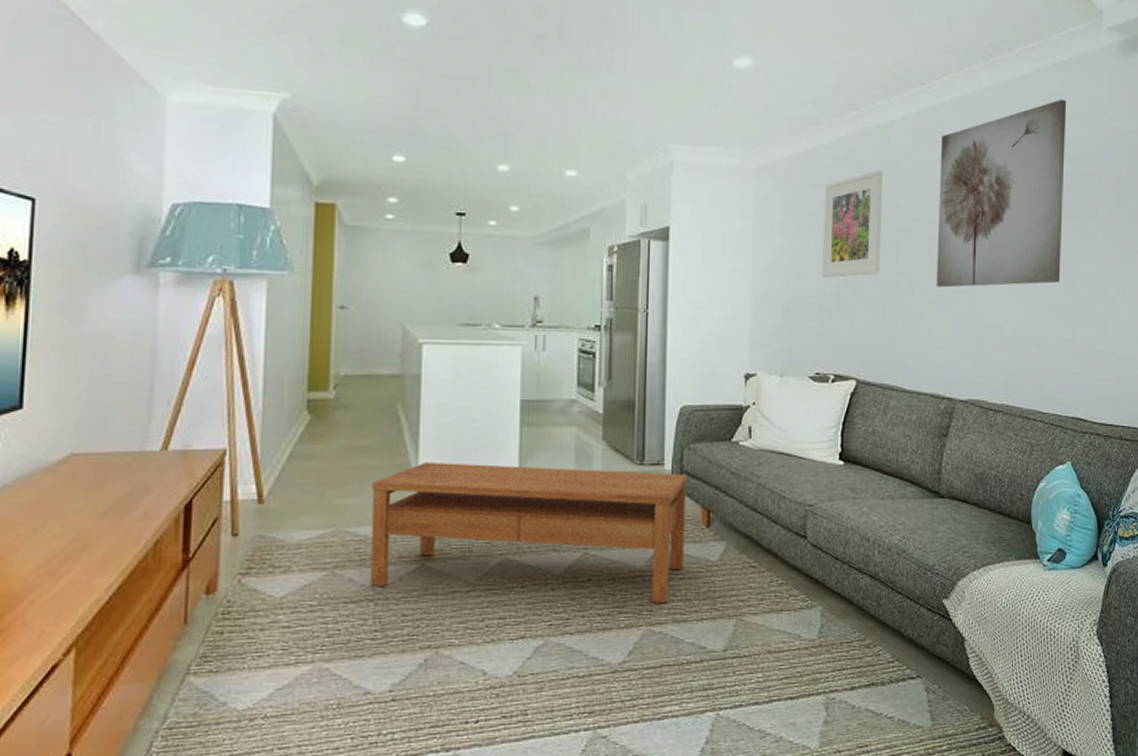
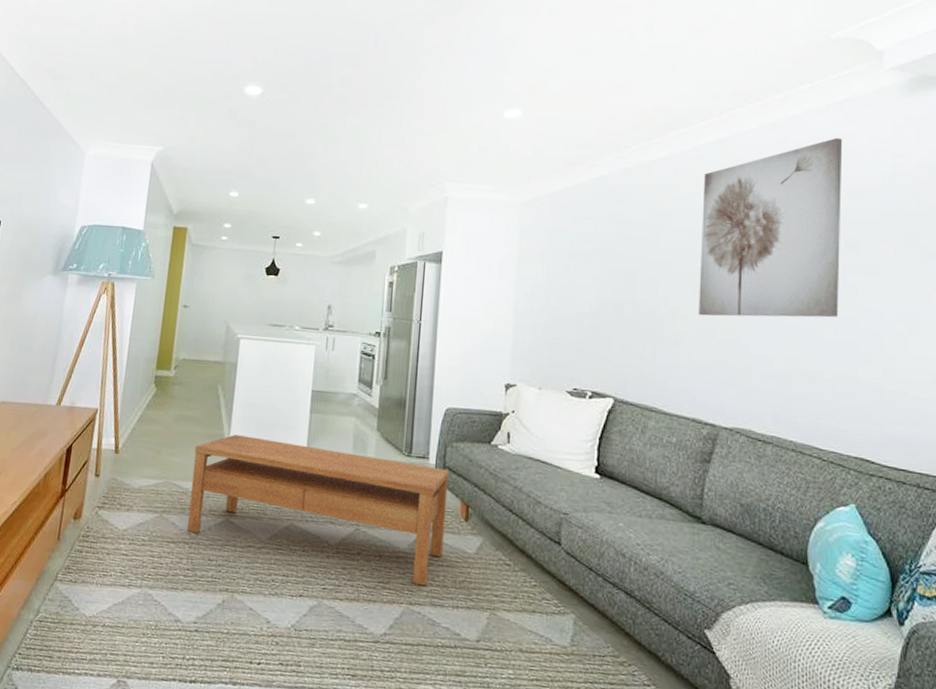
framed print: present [822,170,882,278] -> none [582,205,643,302]

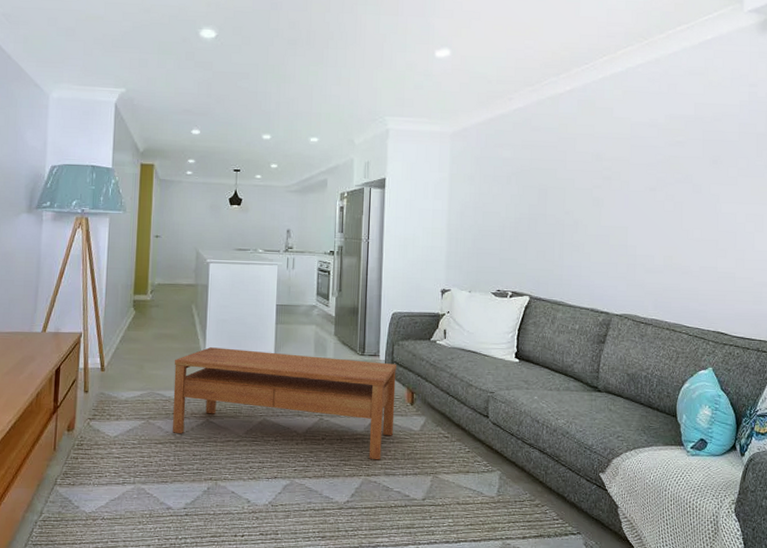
wall art: present [698,137,843,318] -> none [596,70,711,225]

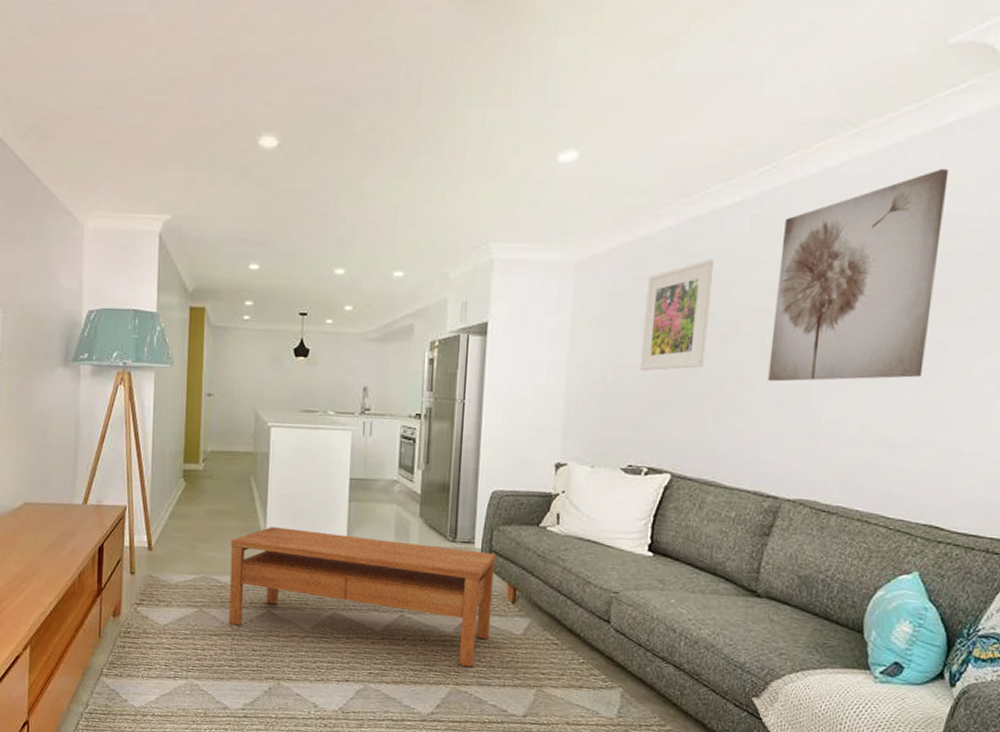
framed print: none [503,132,552,217] -> present [640,259,713,372]
wall art: none [596,70,711,225] -> present [767,168,949,382]

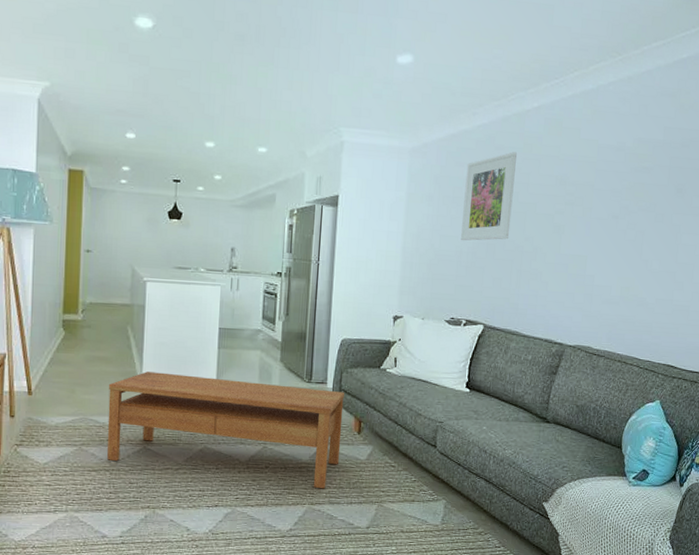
wall art: present [767,168,949,382] -> none [556,92,683,253]

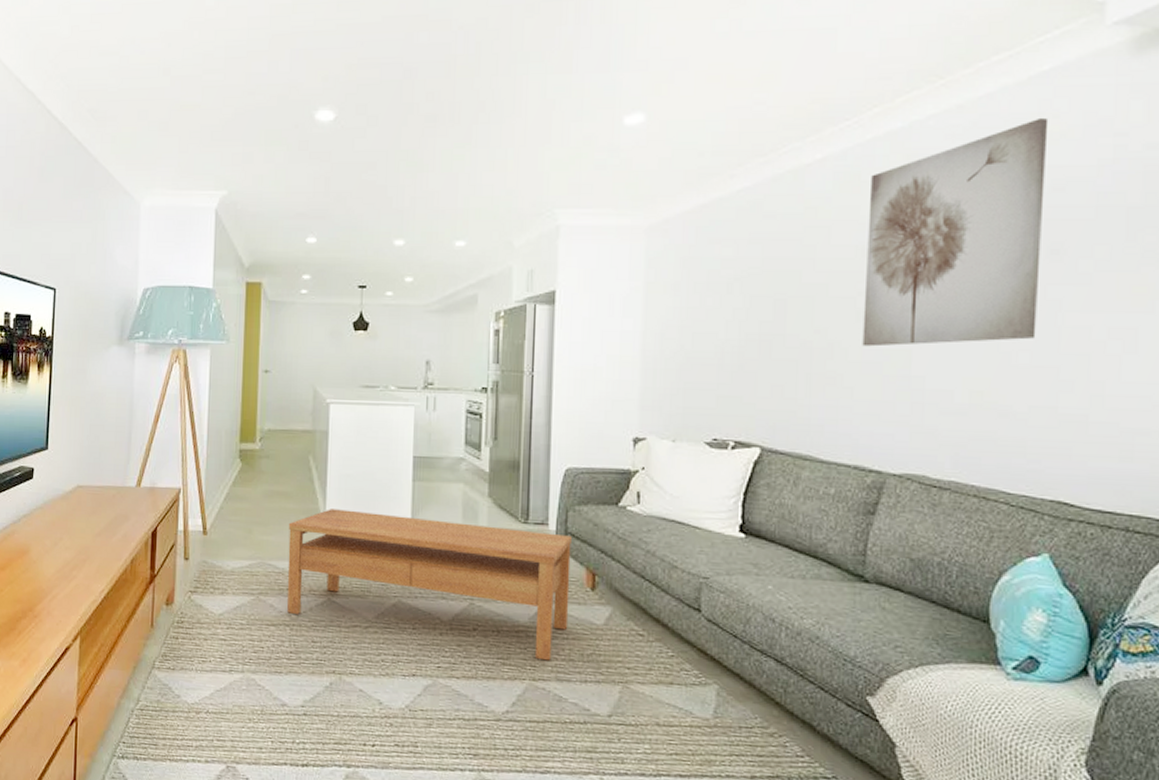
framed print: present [461,152,517,241] -> none [721,219,795,339]
wall art: none [556,92,683,253] -> present [862,117,1049,347]

